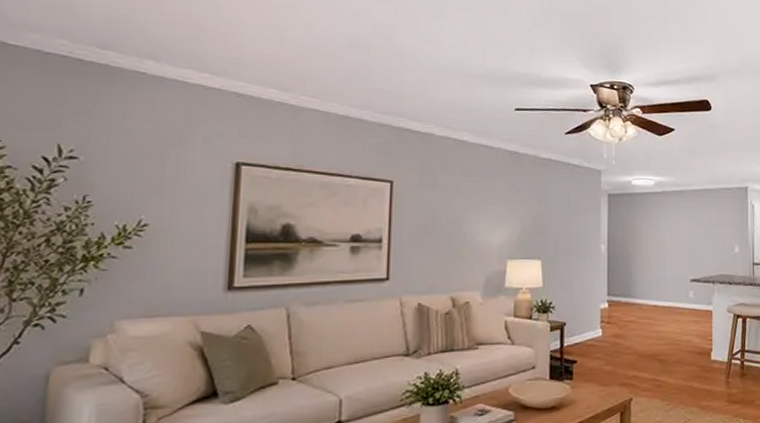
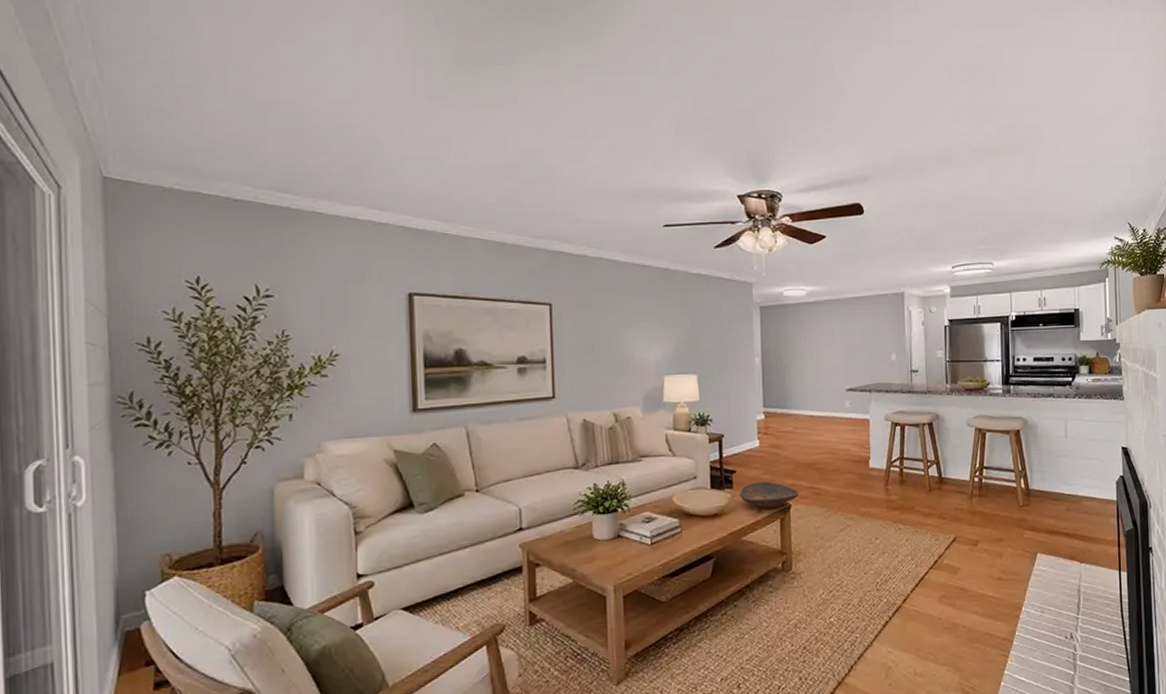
decorative bowl: none [580,372,640,403] -> present [740,481,799,510]

